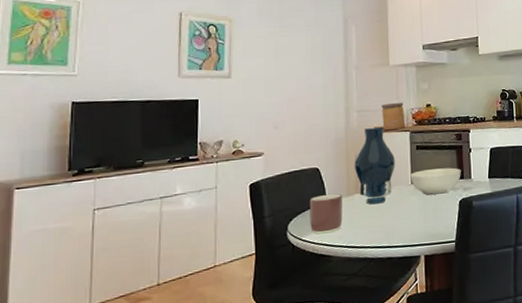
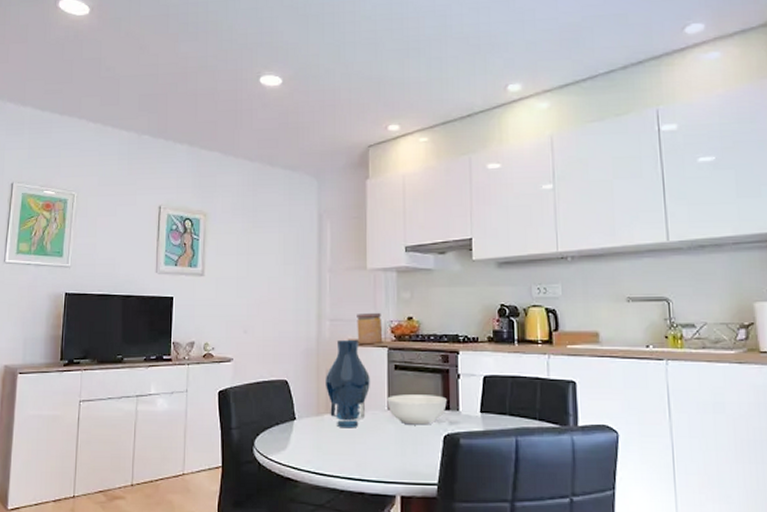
mug: present [309,193,343,234] -> none [277,410,312,455]

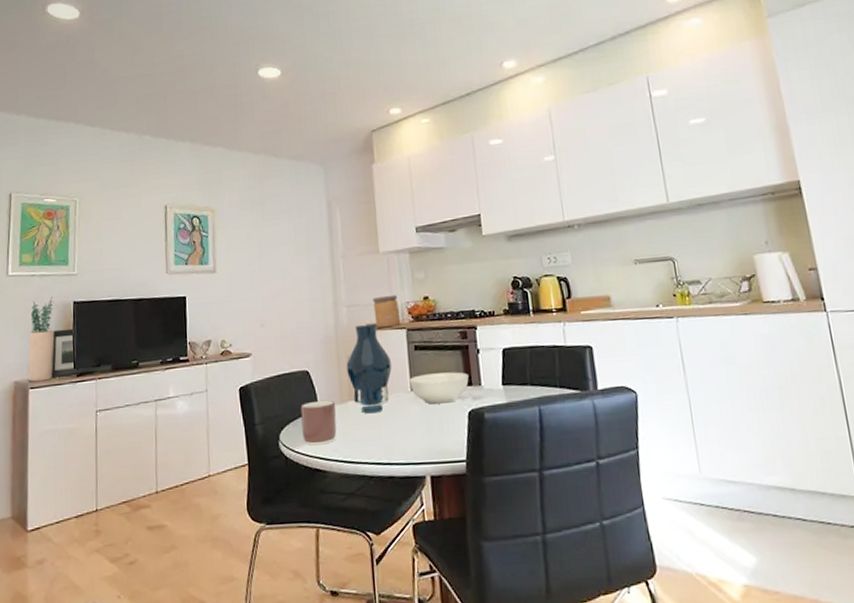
vase: none [16,286,47,368] -> present [27,297,55,382]
picture frame: none [39,319,98,365] -> present [51,328,113,378]
mug: none [277,410,312,455] -> present [300,400,337,446]

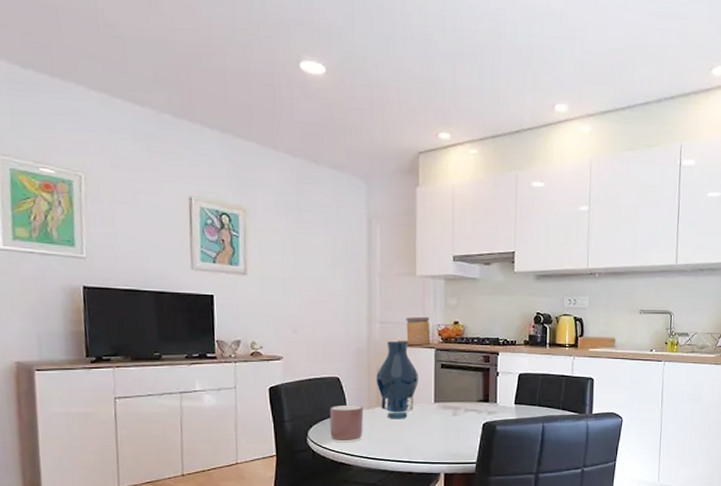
vase: present [27,297,55,382] -> none [30,278,63,364]
picture frame: present [51,328,113,378] -> none [60,313,132,362]
bowl: present [409,372,469,404] -> none [434,390,486,415]

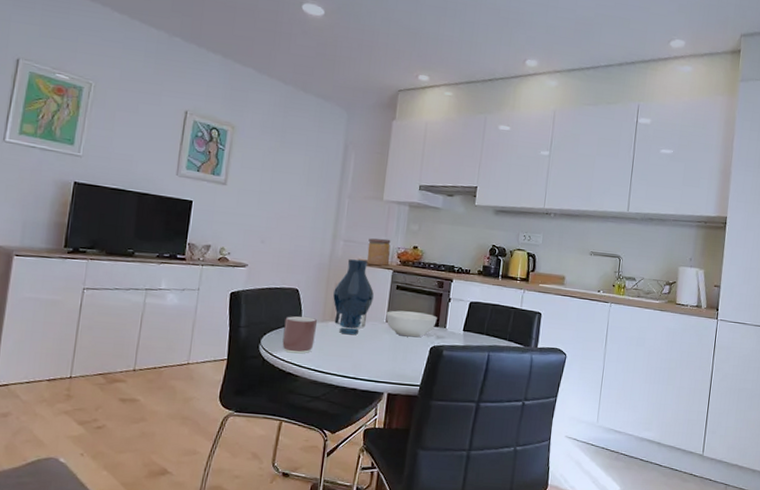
bowl: none [434,390,486,415] -> present [386,310,437,338]

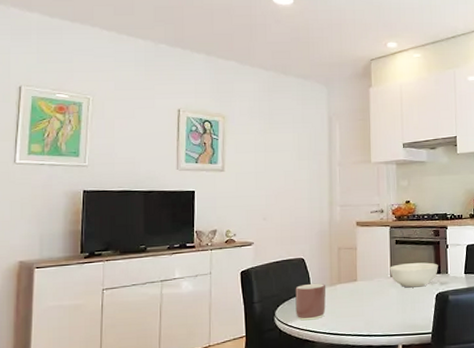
vase: present [332,259,374,335] -> none [336,222,375,295]
jar: present [367,237,391,266] -> none [363,198,386,225]

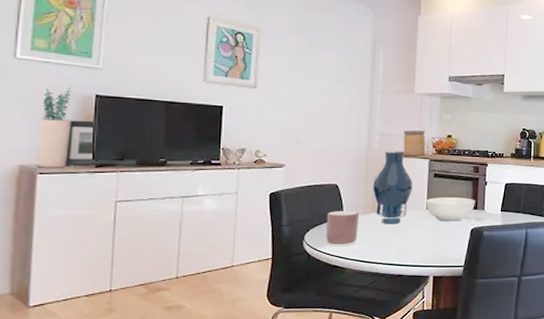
vase: none [33,185,63,262] -> present [35,87,72,168]
picture frame: none [58,214,121,259] -> present [65,120,137,166]
vase: none [336,222,375,295] -> present [372,152,413,224]
jar: none [363,198,386,225] -> present [403,129,426,156]

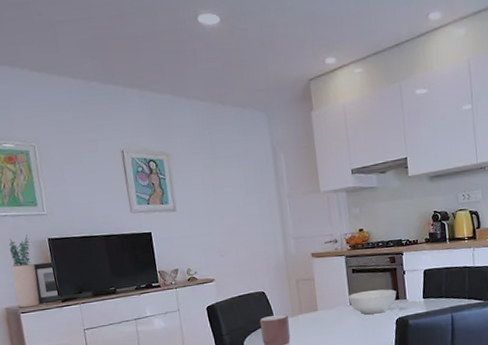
vase: present [372,152,413,224] -> none [295,253,334,324]
jar: present [403,129,426,156] -> none [316,228,341,256]

